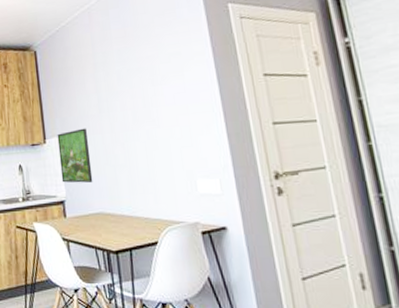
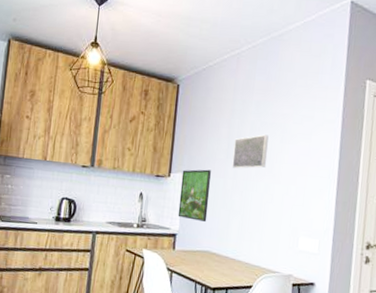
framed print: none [103,81,143,122] -> present [232,134,269,169]

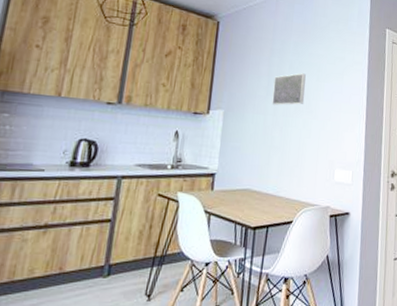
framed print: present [177,169,211,222] -> none [217,106,251,159]

